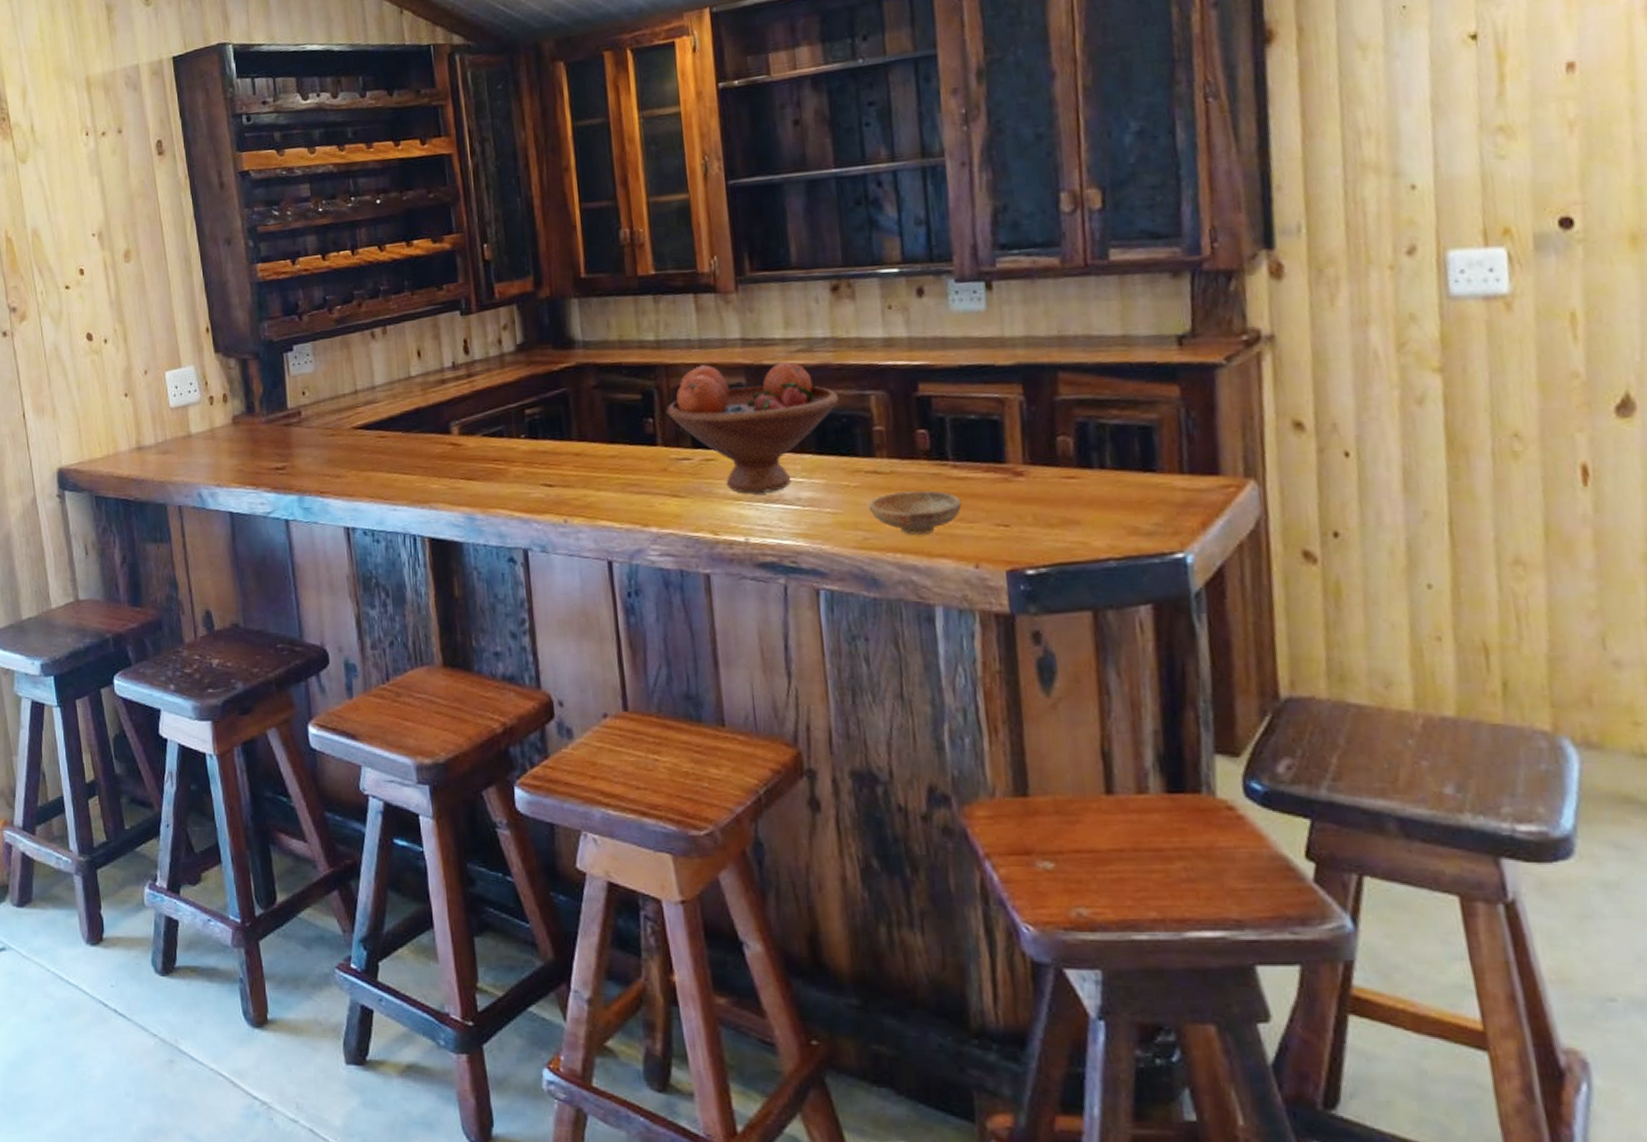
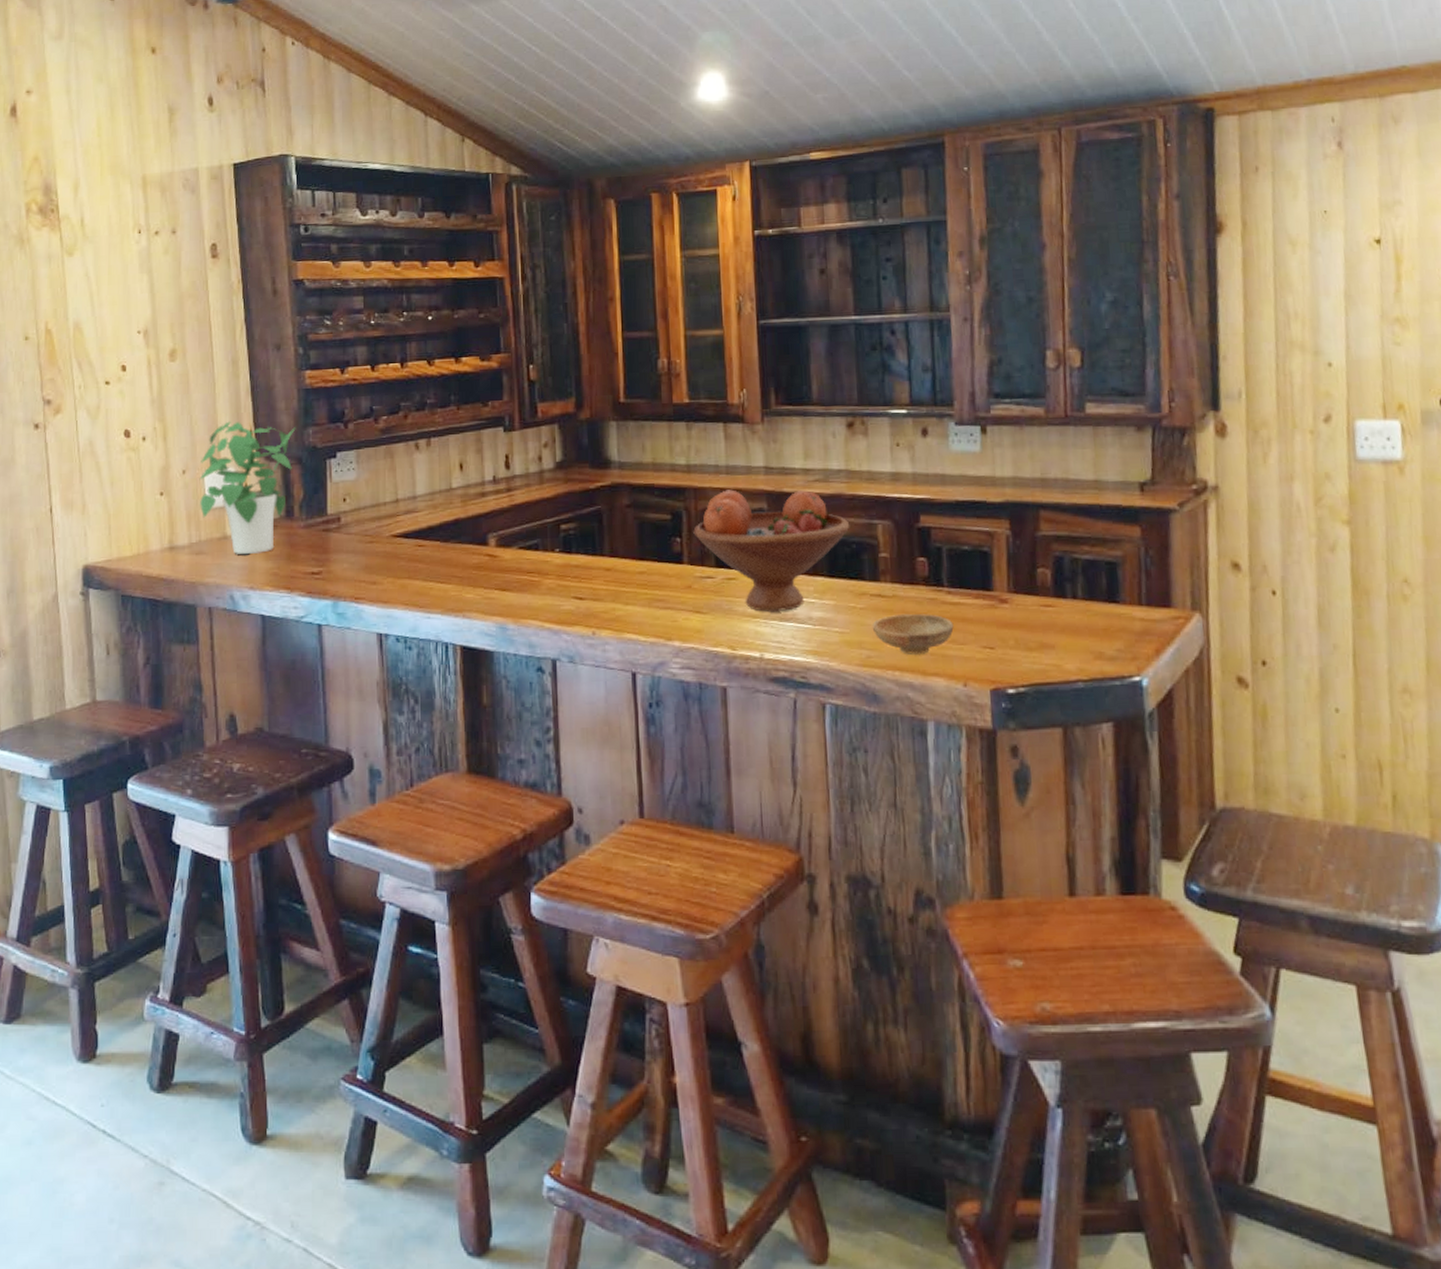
potted plant: none [161,319,251,453] -> present [199,421,296,555]

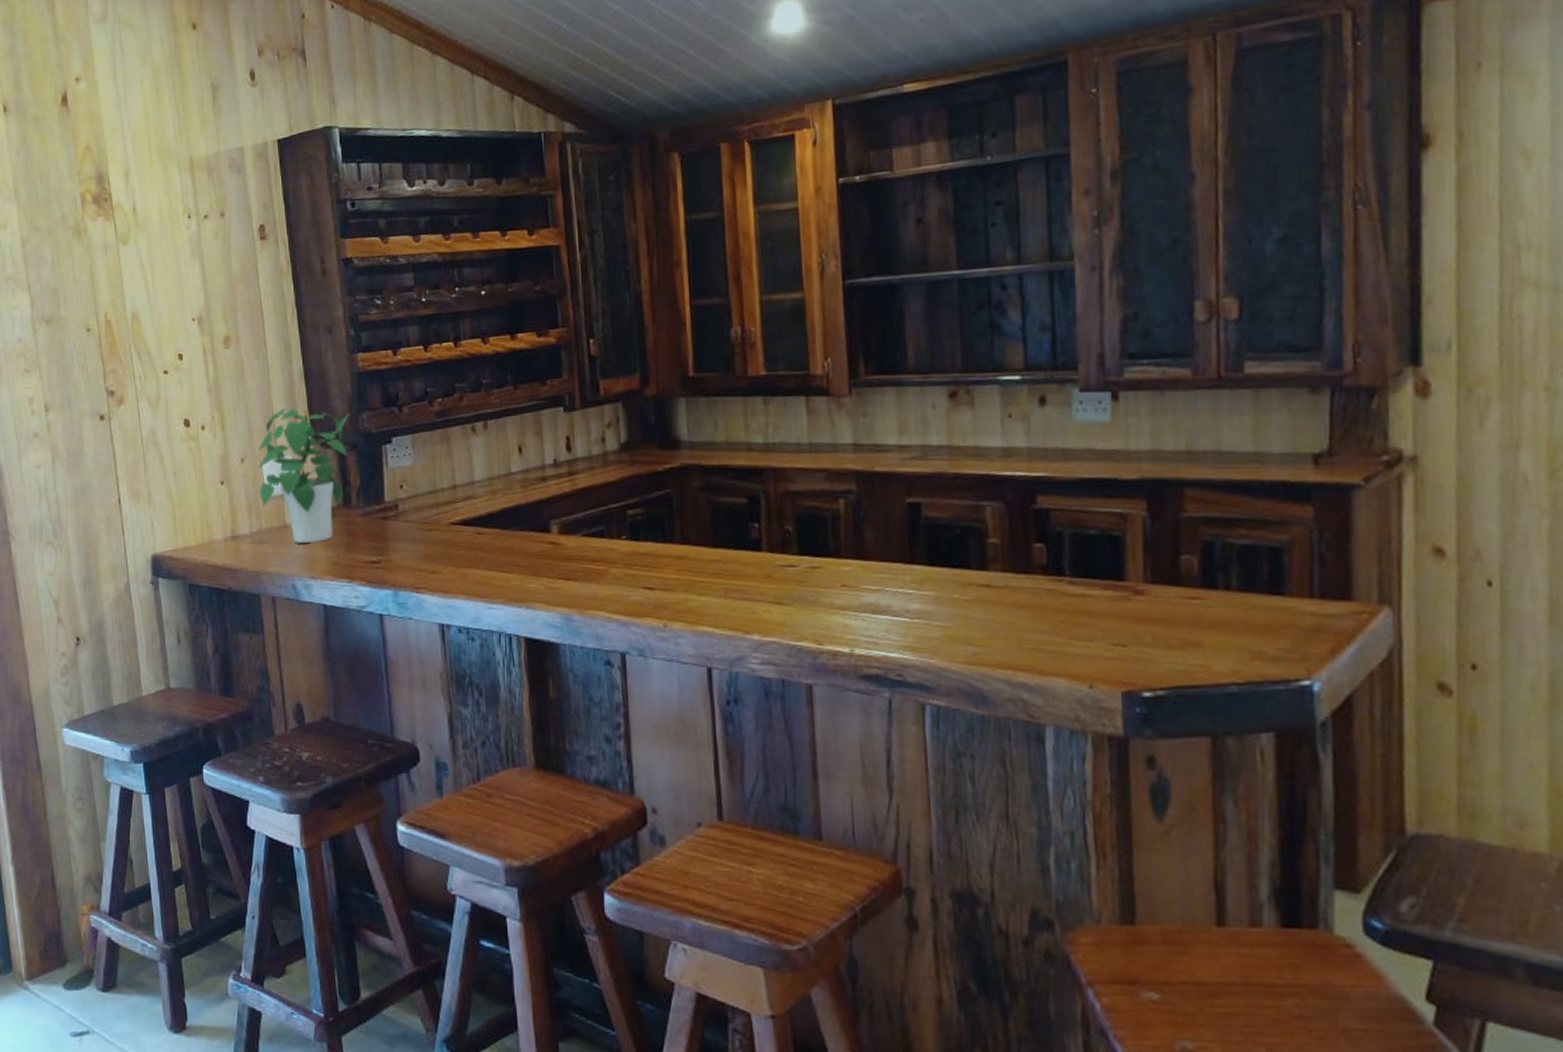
fruit bowl: present [693,489,850,612] -> none [773,469,953,603]
bowl: present [872,613,954,655] -> none [979,606,1078,652]

